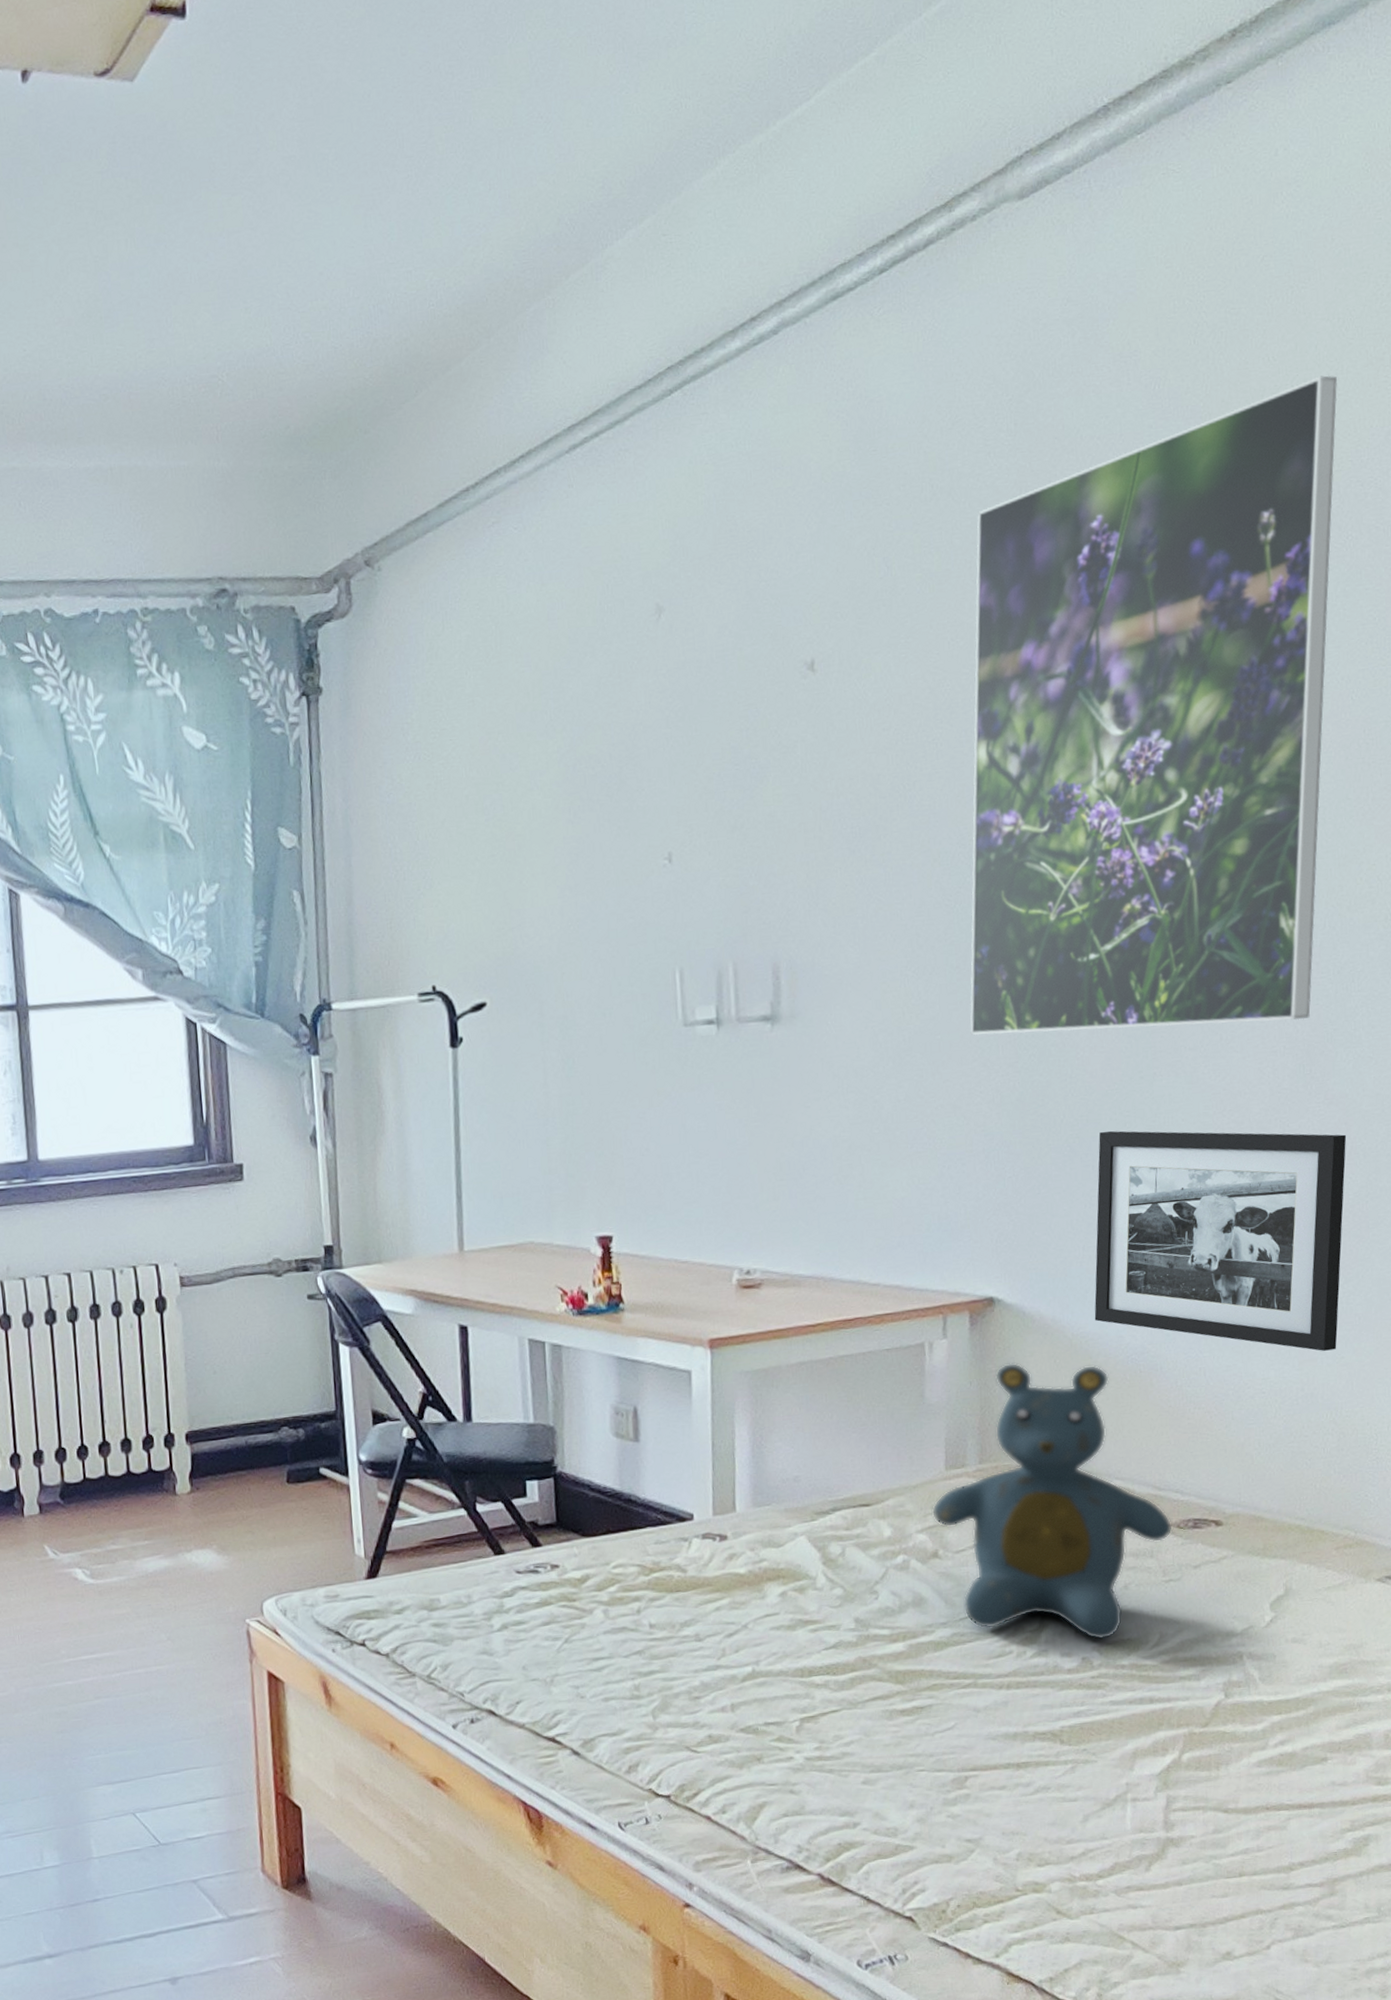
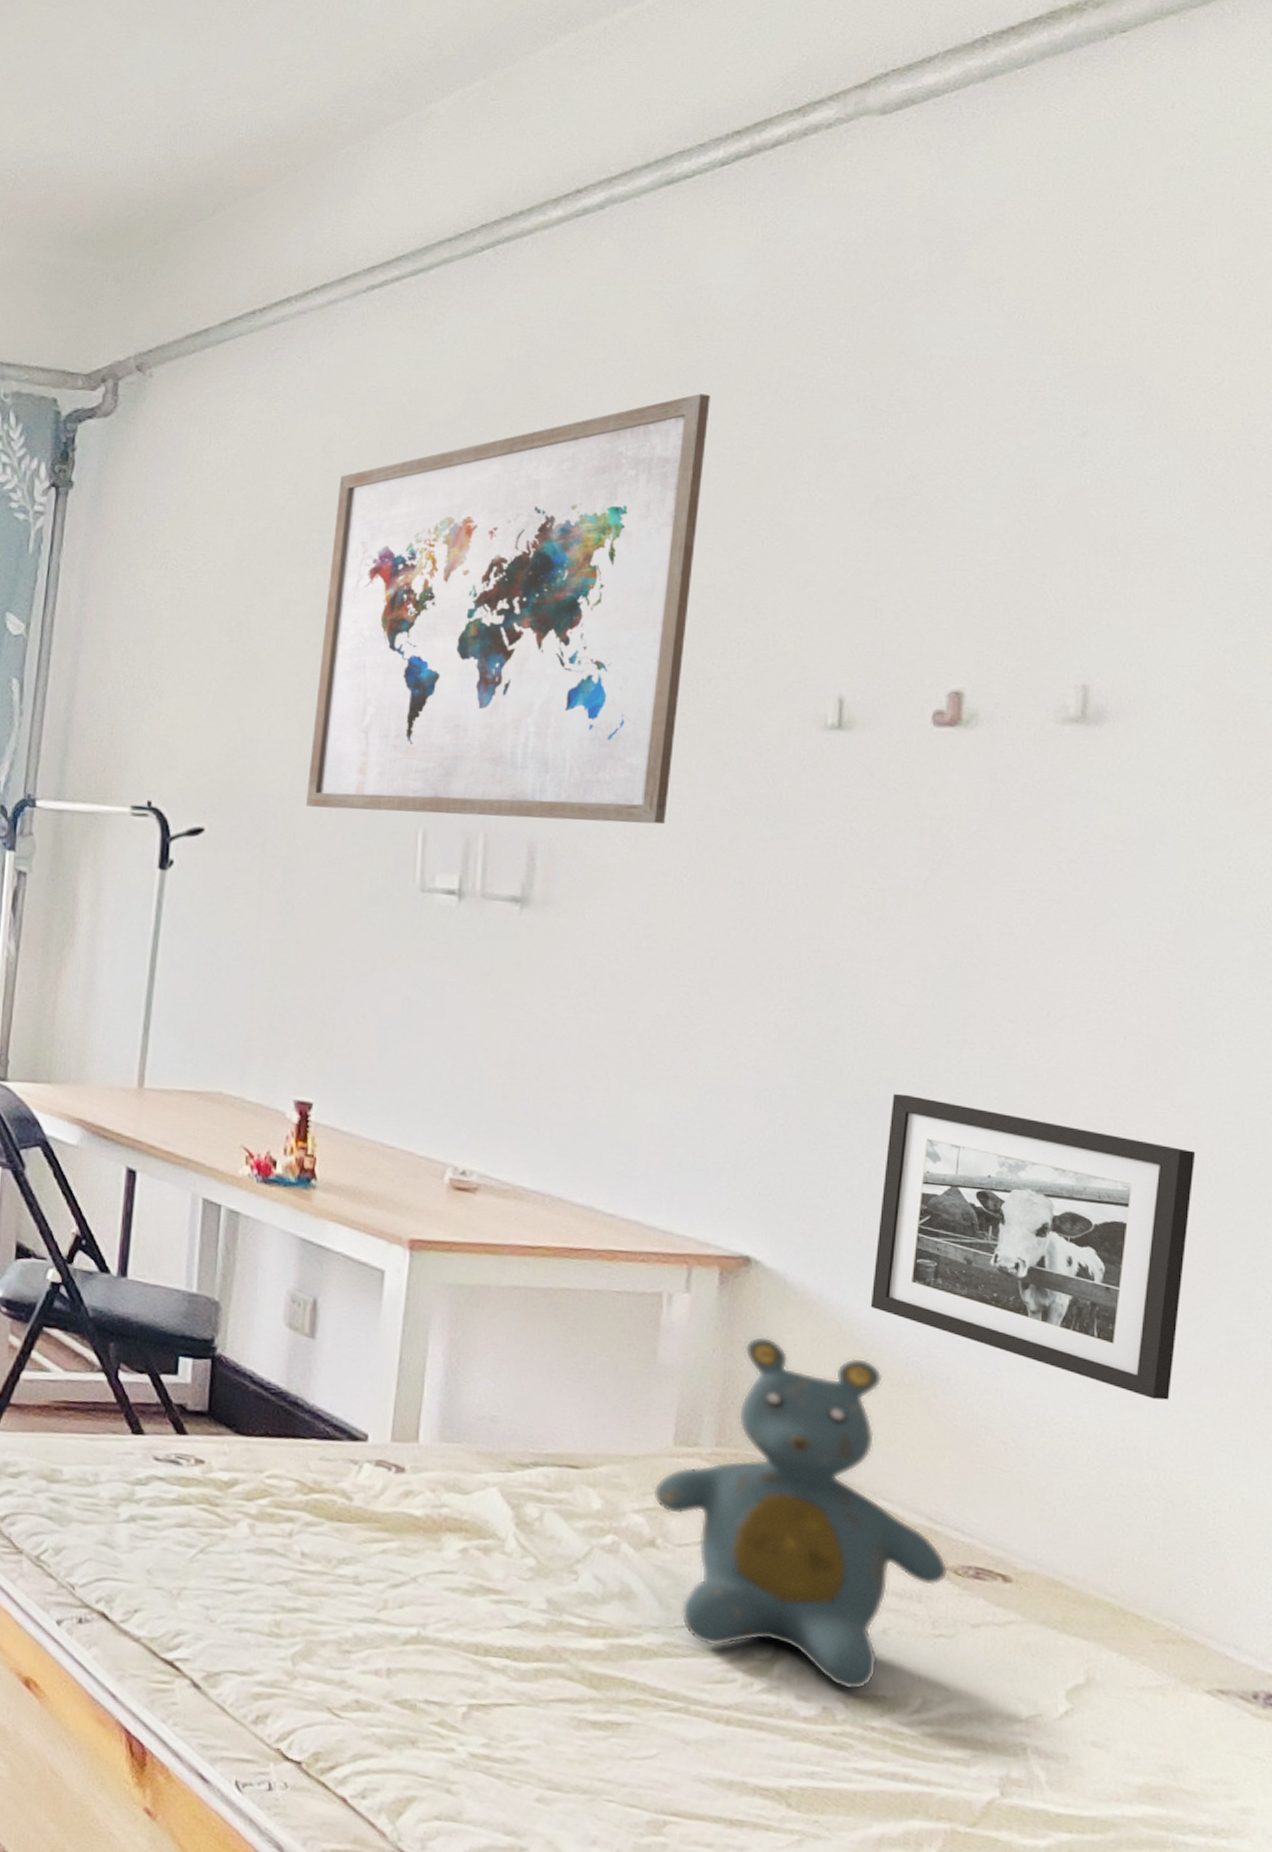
wall art: none [566,506,891,965] -> present [305,393,710,825]
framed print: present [970,375,1337,1036] -> none [749,332,1230,1012]

